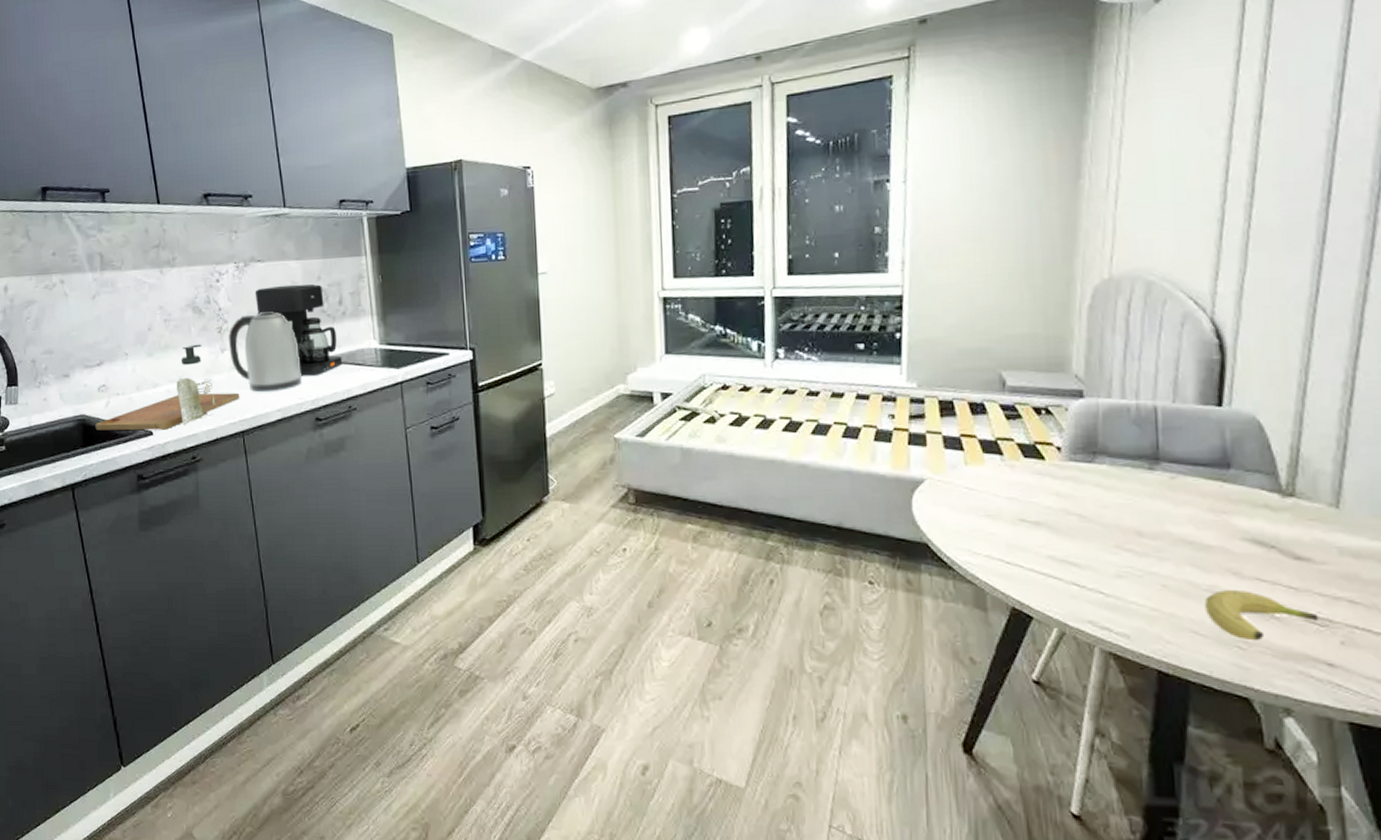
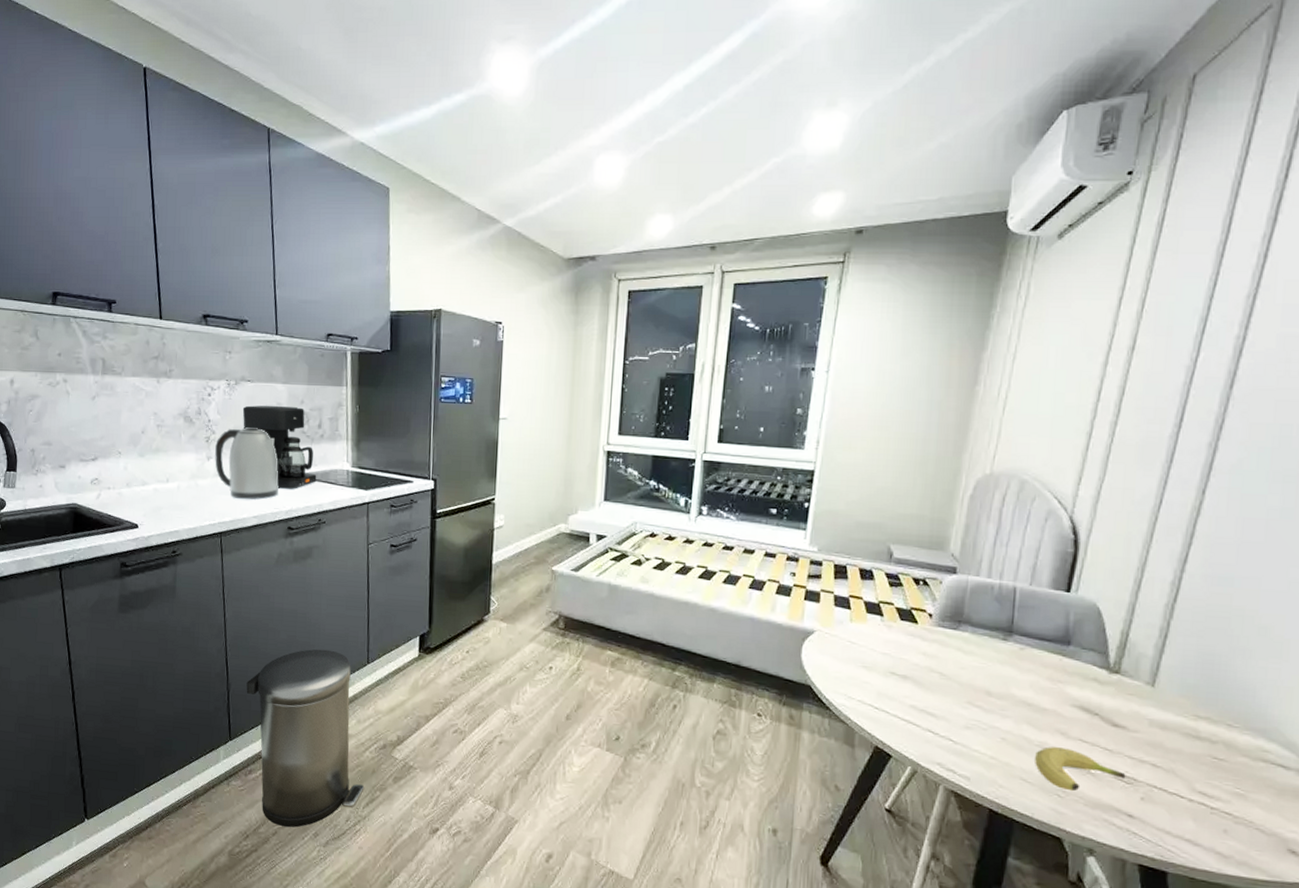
cutting board: present [95,392,240,431] -> none [85,494,221,524]
soap dispenser: present [177,344,216,425] -> none [163,450,198,522]
pedal bin: none [285,551,428,757] -> present [246,649,365,827]

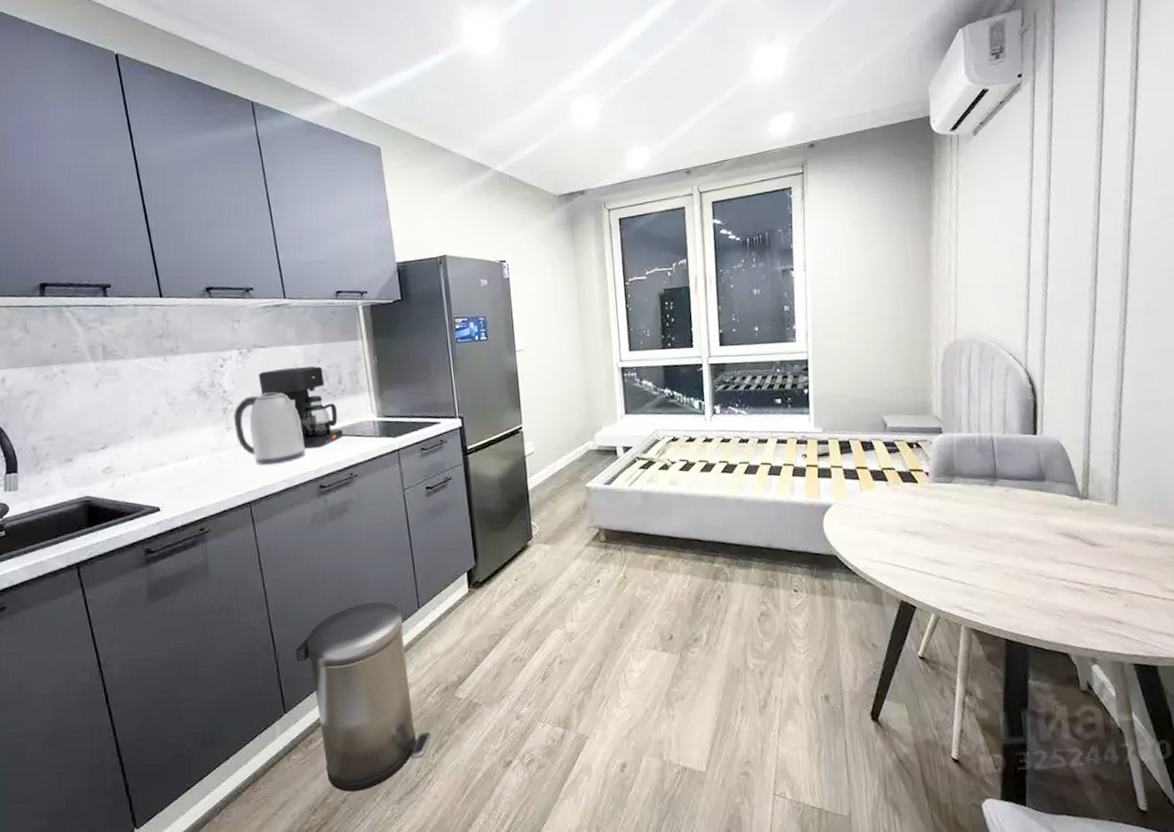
fruit: present [1035,747,1126,792] -> none [1034,572,1110,610]

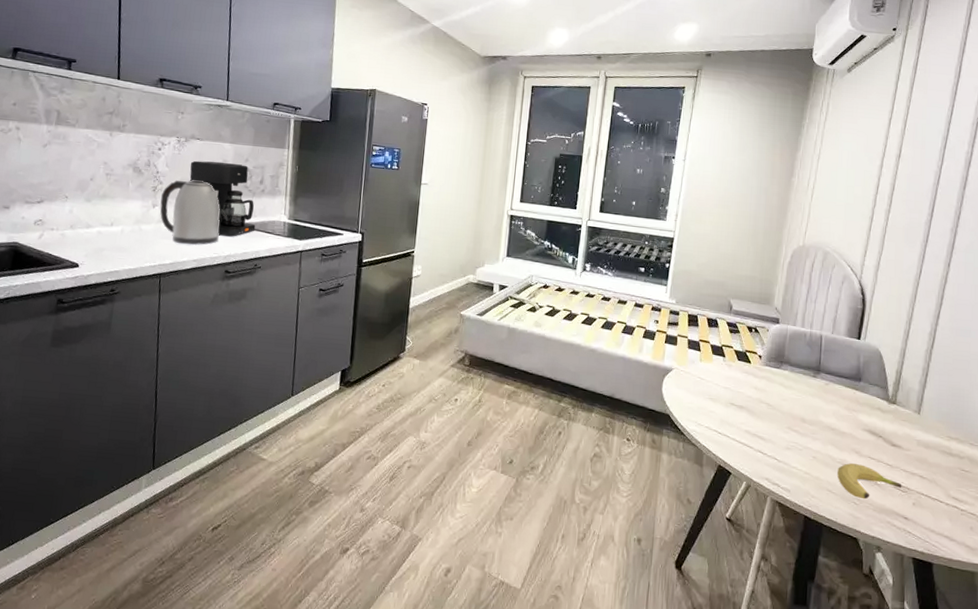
pedal bin: present [295,601,432,792] -> none [173,382,282,552]
fruit: none [1034,572,1110,610] -> present [837,463,902,500]

